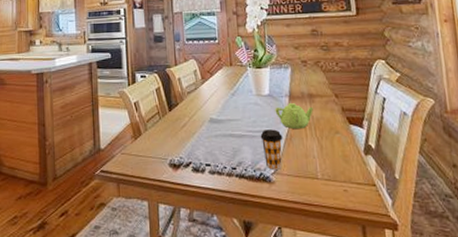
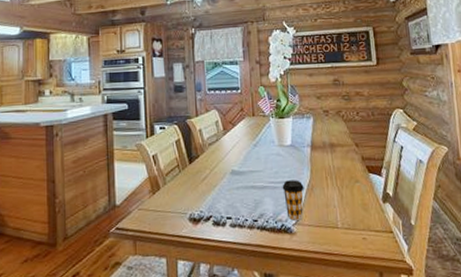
teapot: present [275,103,313,130] -> none [297,153,334,180]

